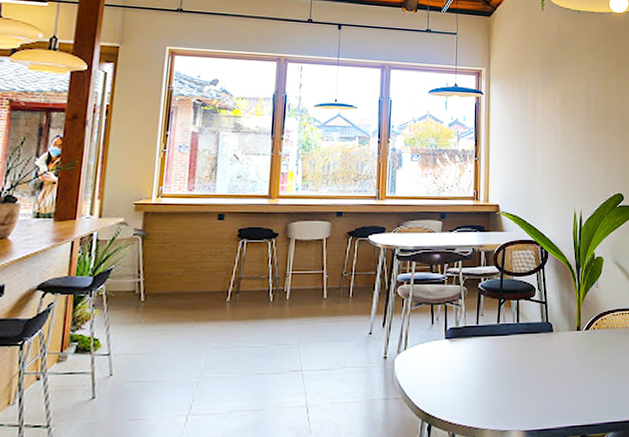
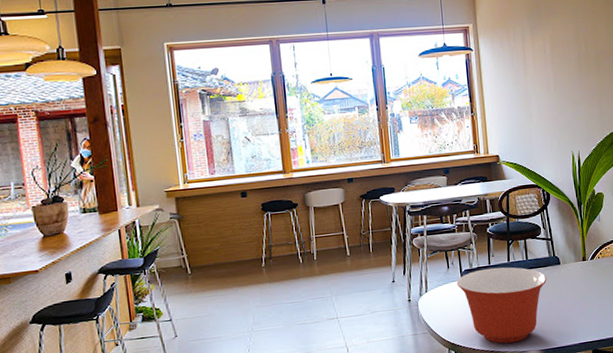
mixing bowl: none [439,328,537,420] -> present [456,267,547,344]

